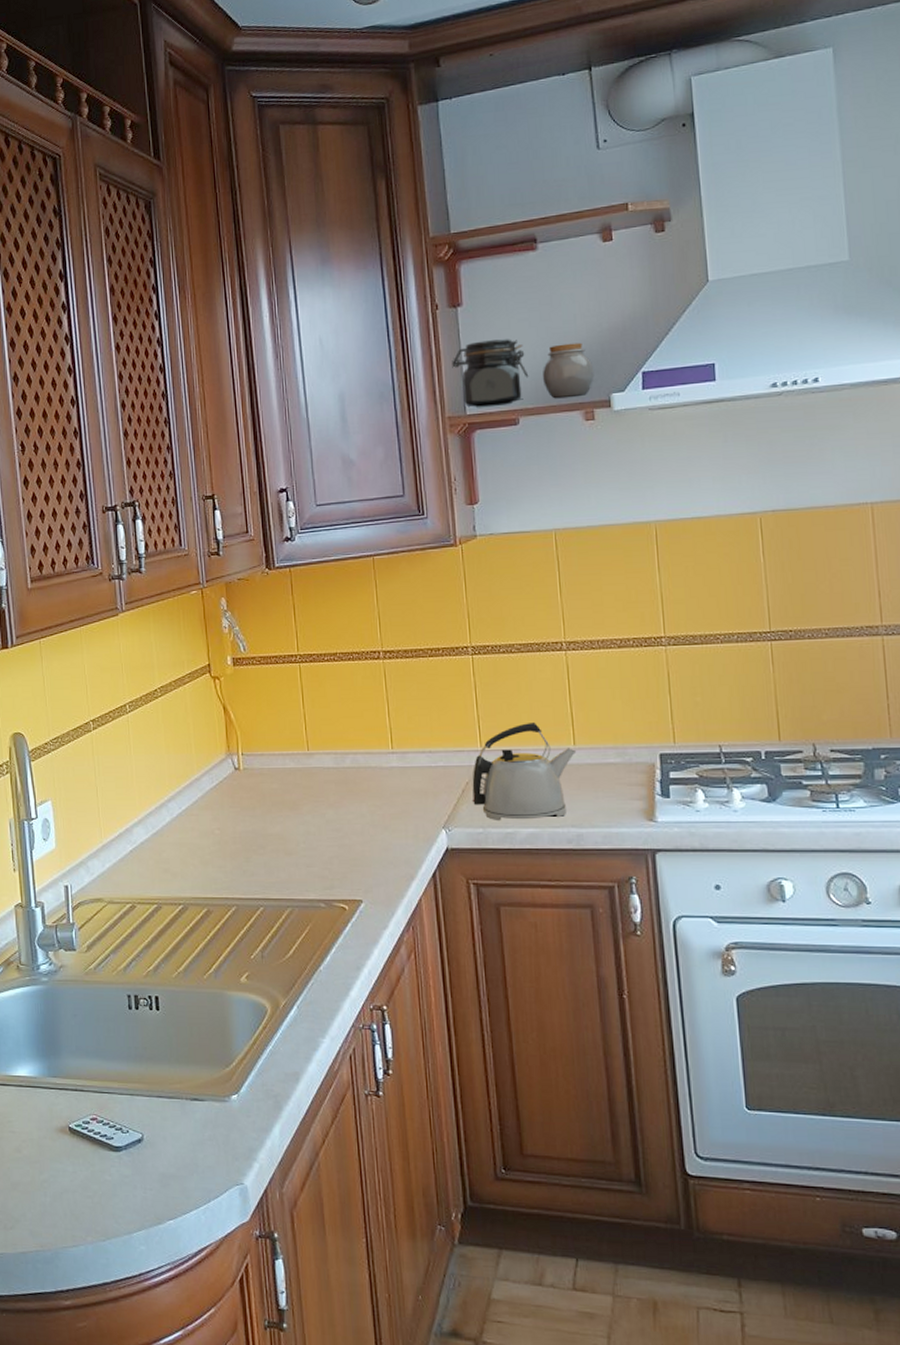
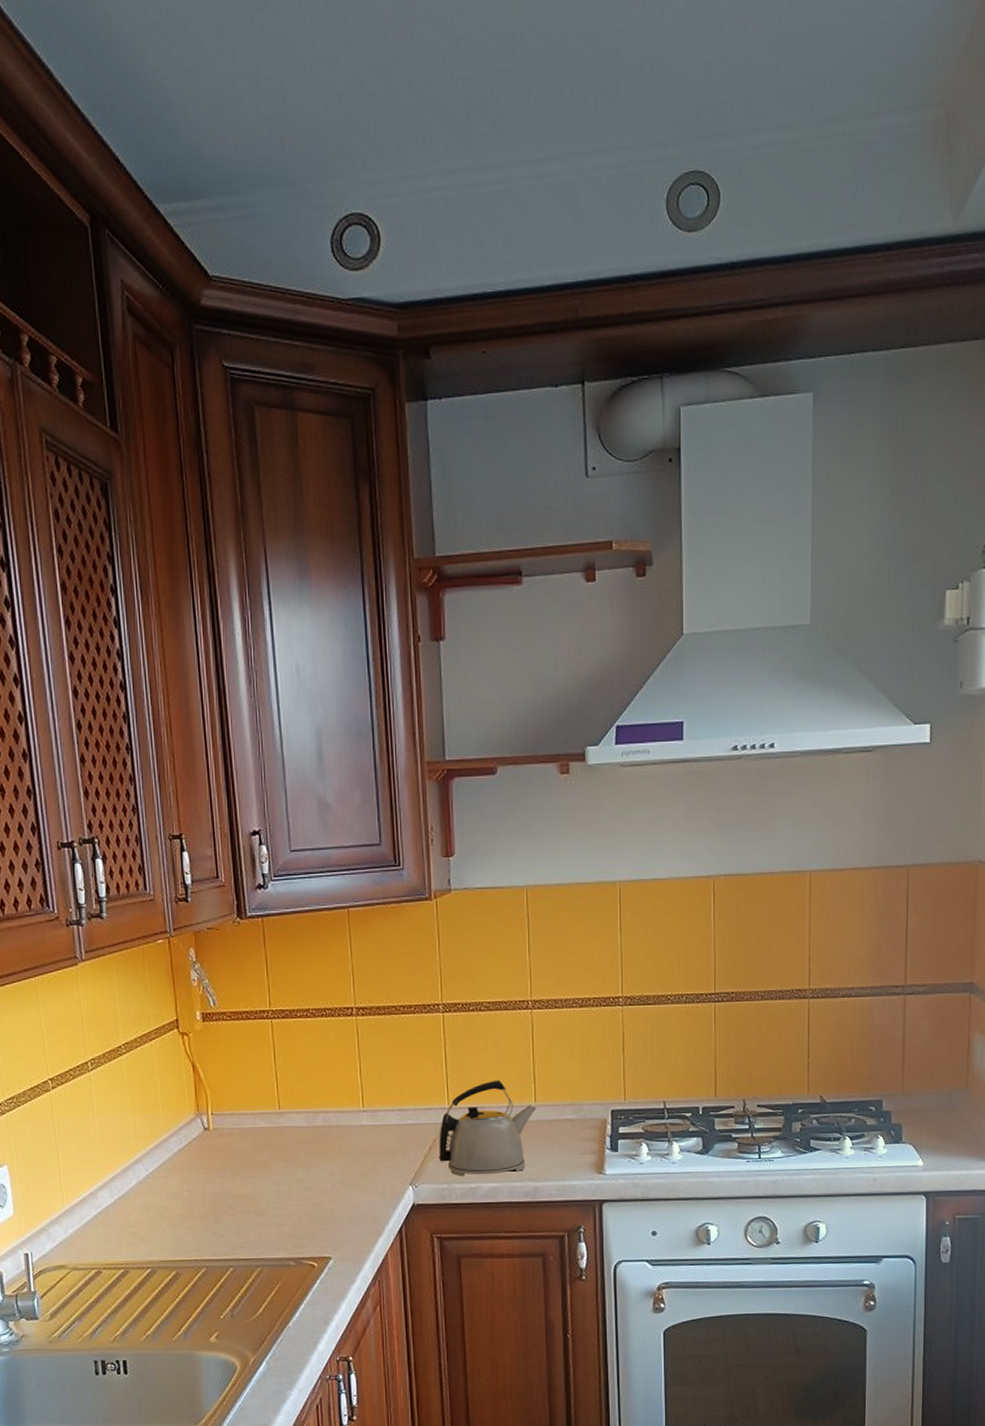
jar: present [452,339,529,408] -> none [432,680,508,754]
jar: present [541,342,595,399] -> none [521,690,571,749]

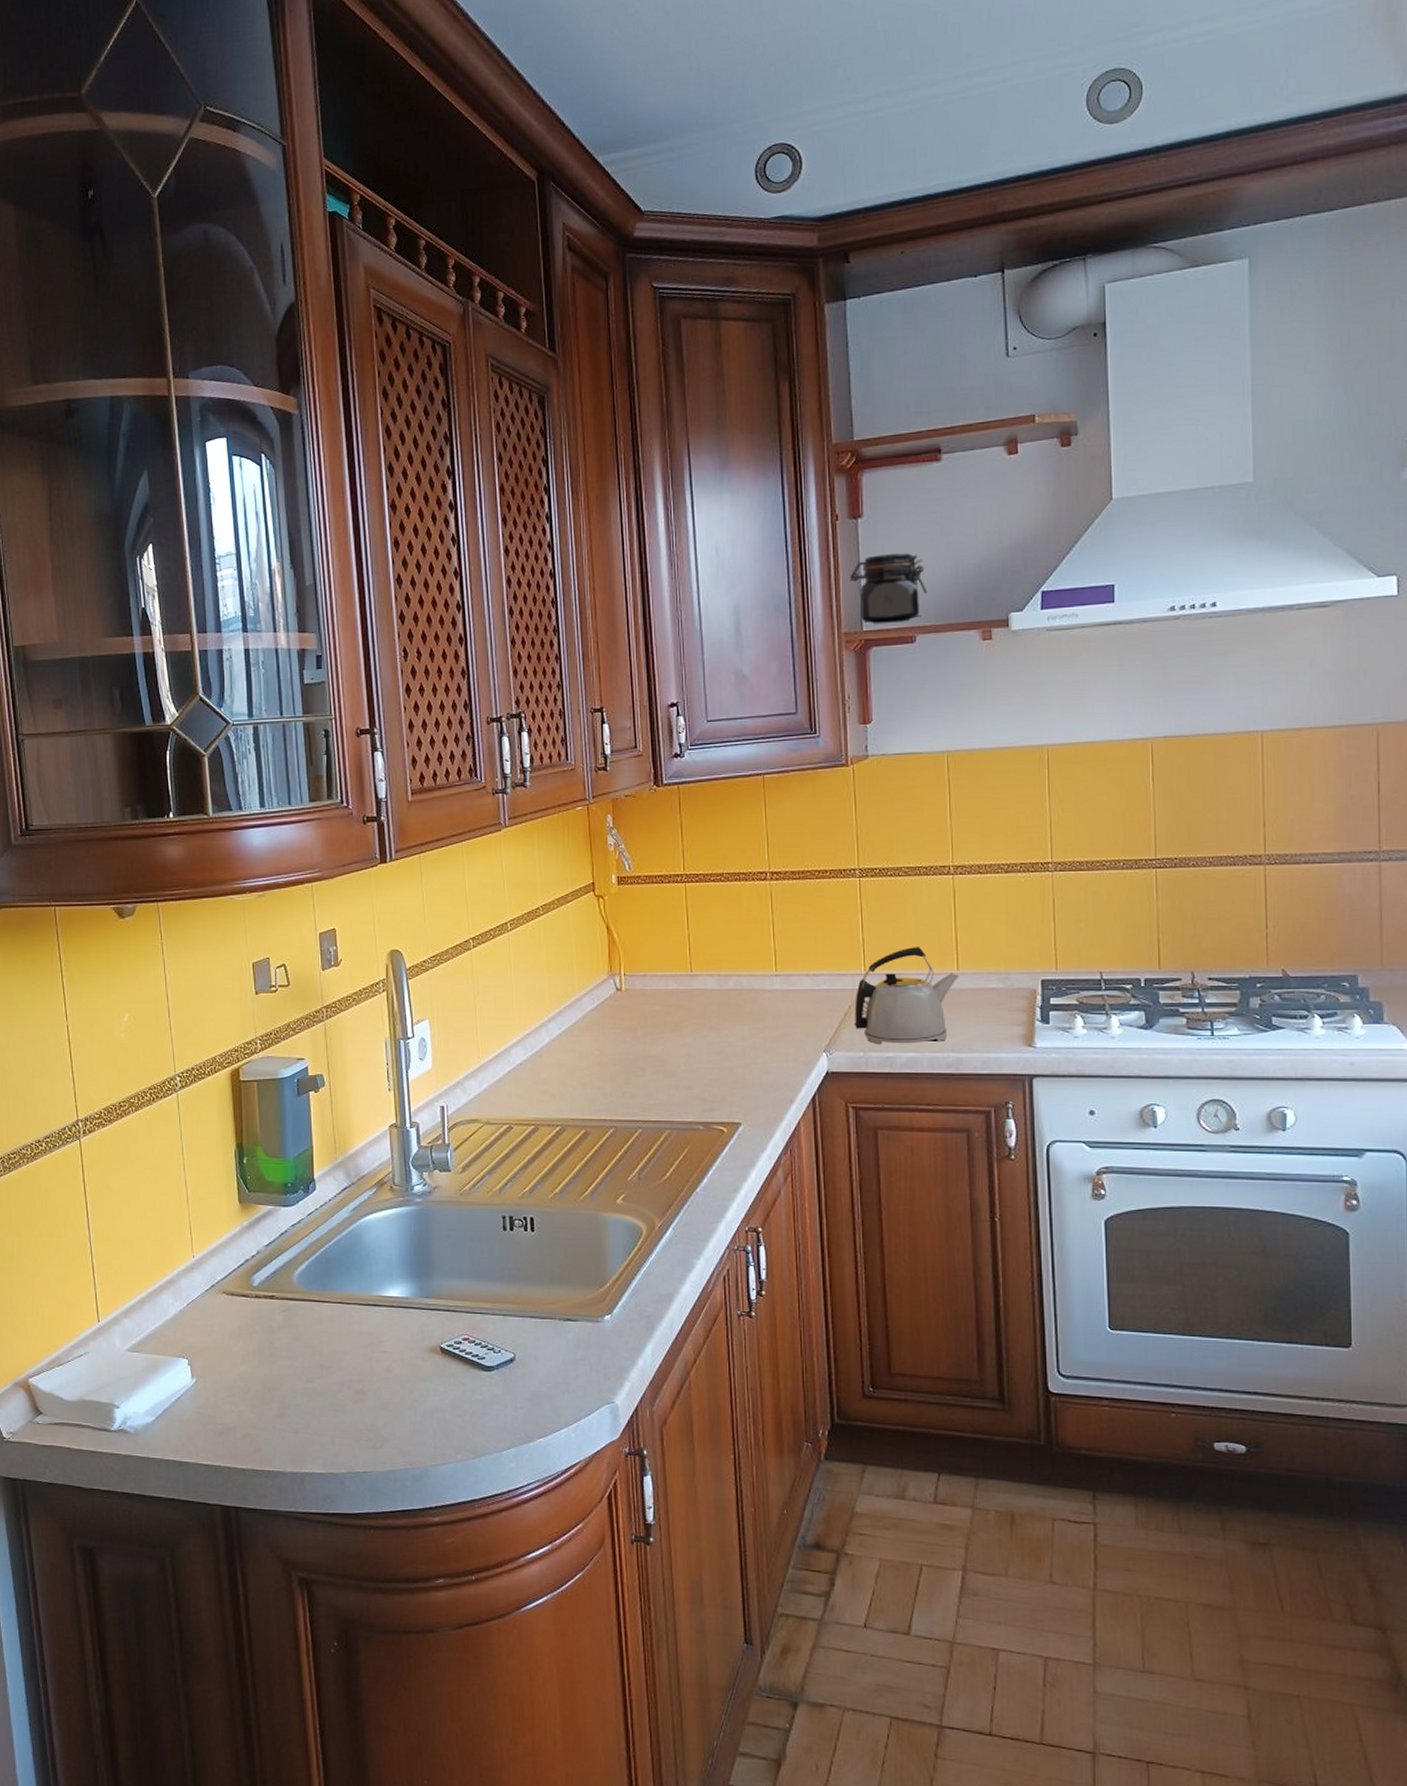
jar: none [432,680,508,754] -> present [850,553,928,625]

